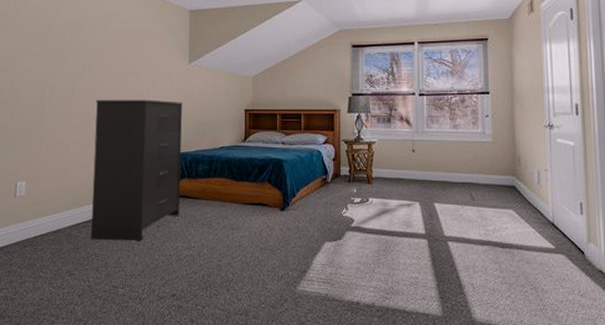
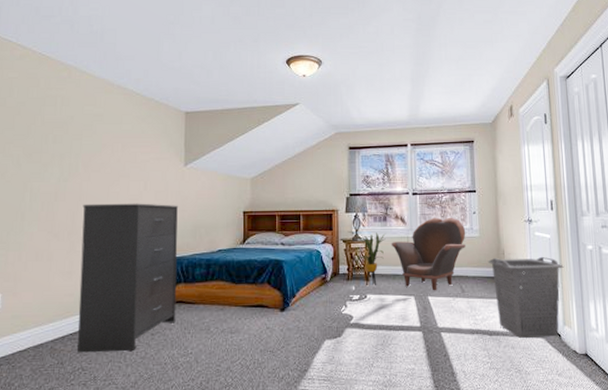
house plant: none [349,132,390,190] -> present [347,231,386,286]
armchair: none [395,120,477,198] -> present [391,217,466,291]
laundry basket: none [501,165,590,254] -> present [487,256,564,338]

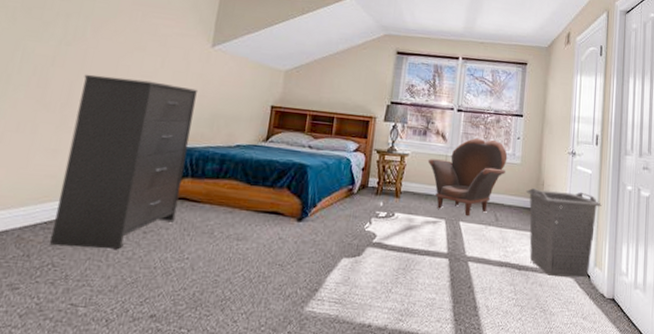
house plant: present [347,231,386,286] -> none [383,142,424,205]

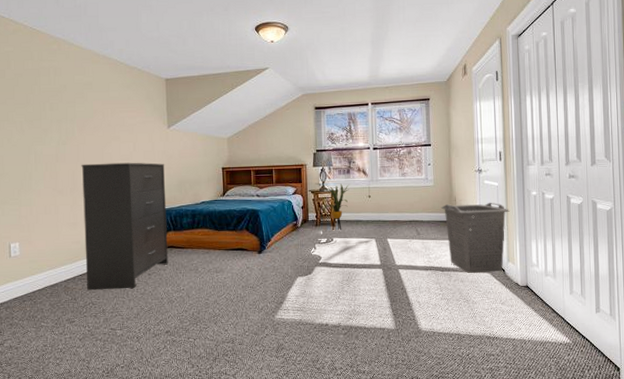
house plant: none [383,142,424,205] -> present [315,183,349,231]
armchair: present [427,137,508,217] -> none [354,168,422,234]

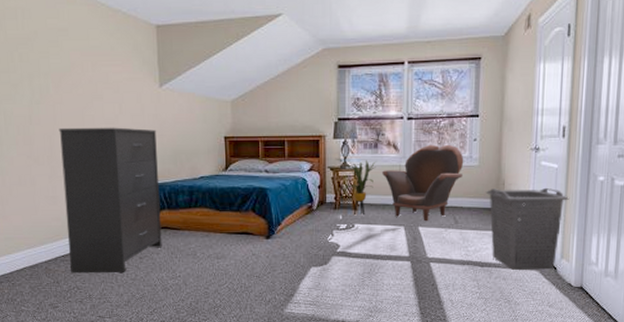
armchair: none [354,168,422,234] -> present [381,144,464,222]

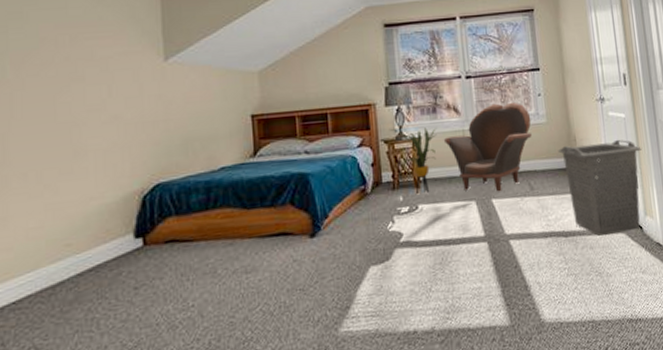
dresser: present [58,127,162,274] -> none [17,113,168,327]

